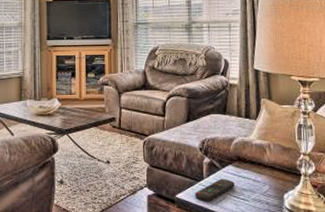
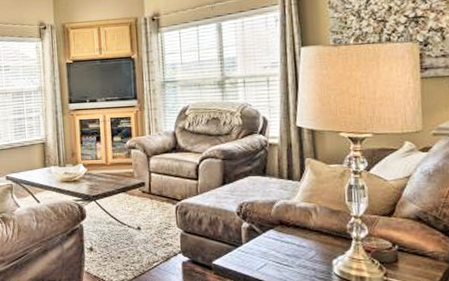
remote control: present [195,178,235,202] -> none [233,243,277,268]

